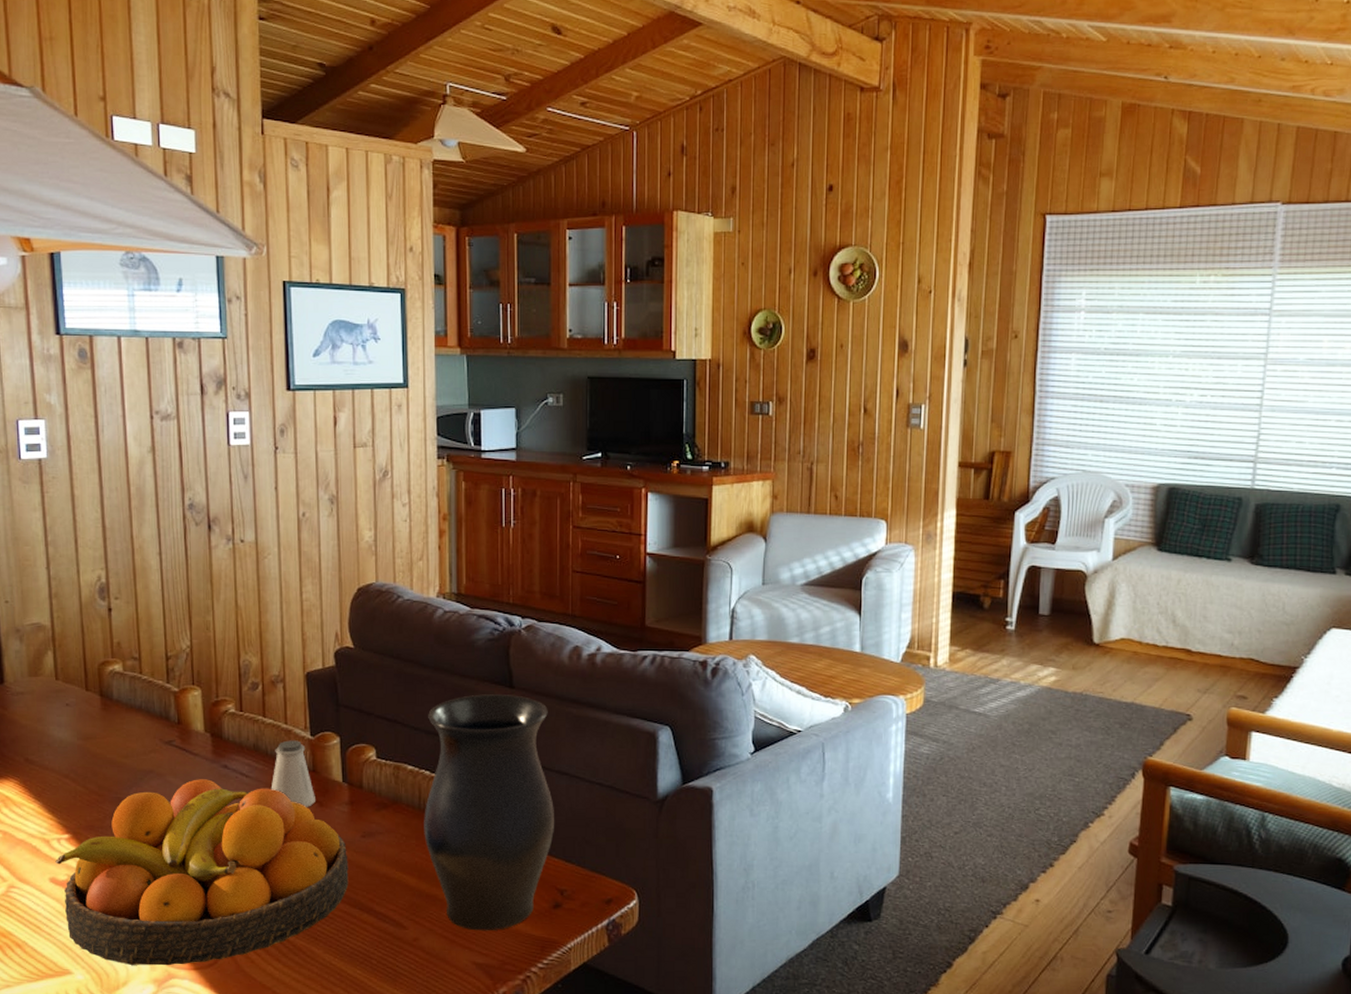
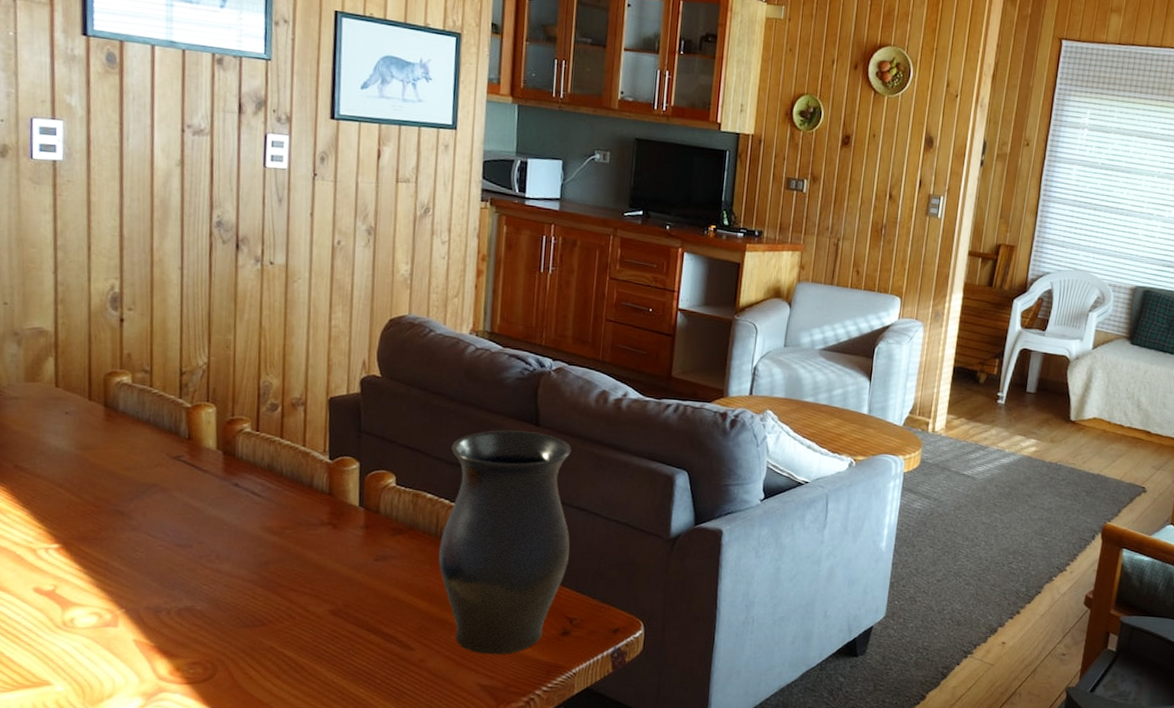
fruit bowl: present [55,779,349,966] -> none [41,495,359,680]
saltshaker: present [270,740,317,807] -> none [283,462,331,529]

